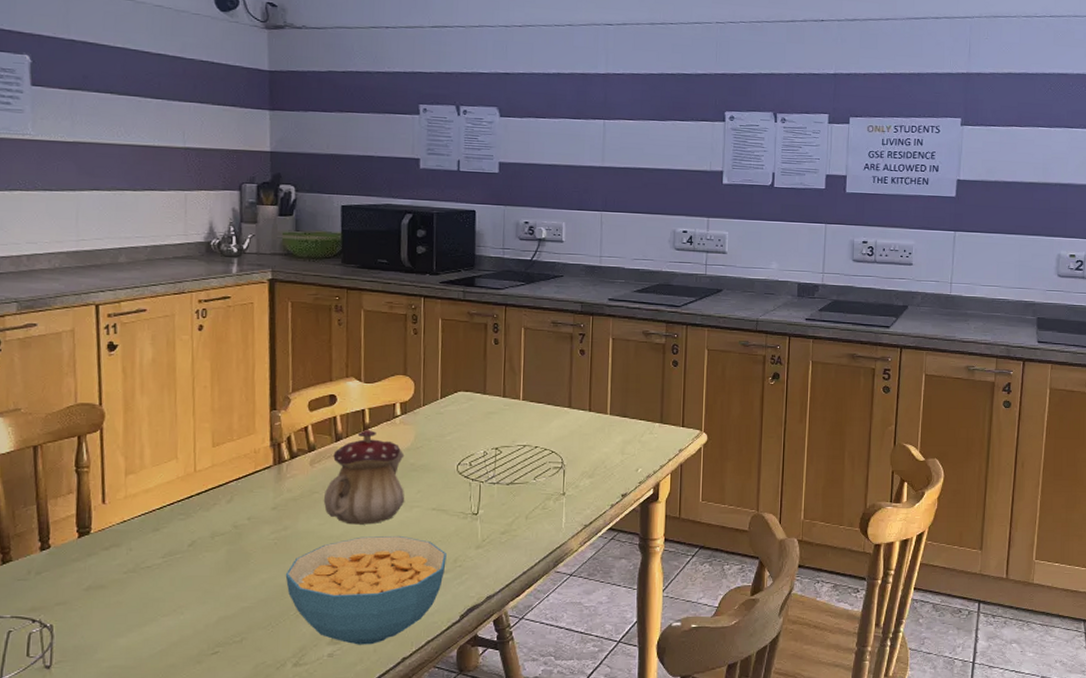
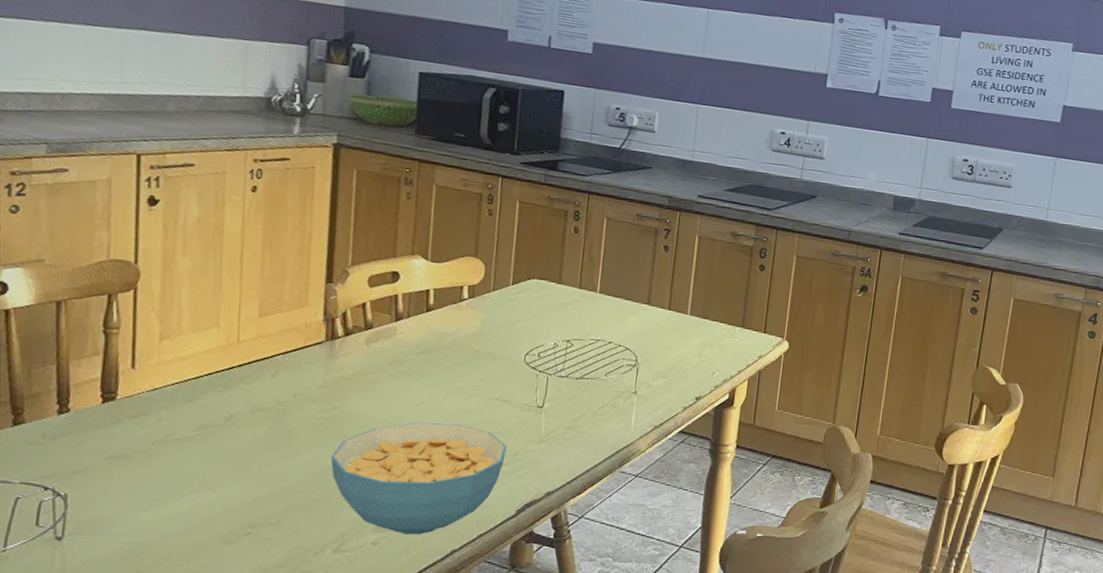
teapot: present [323,429,405,525] -> none [377,310,469,410]

